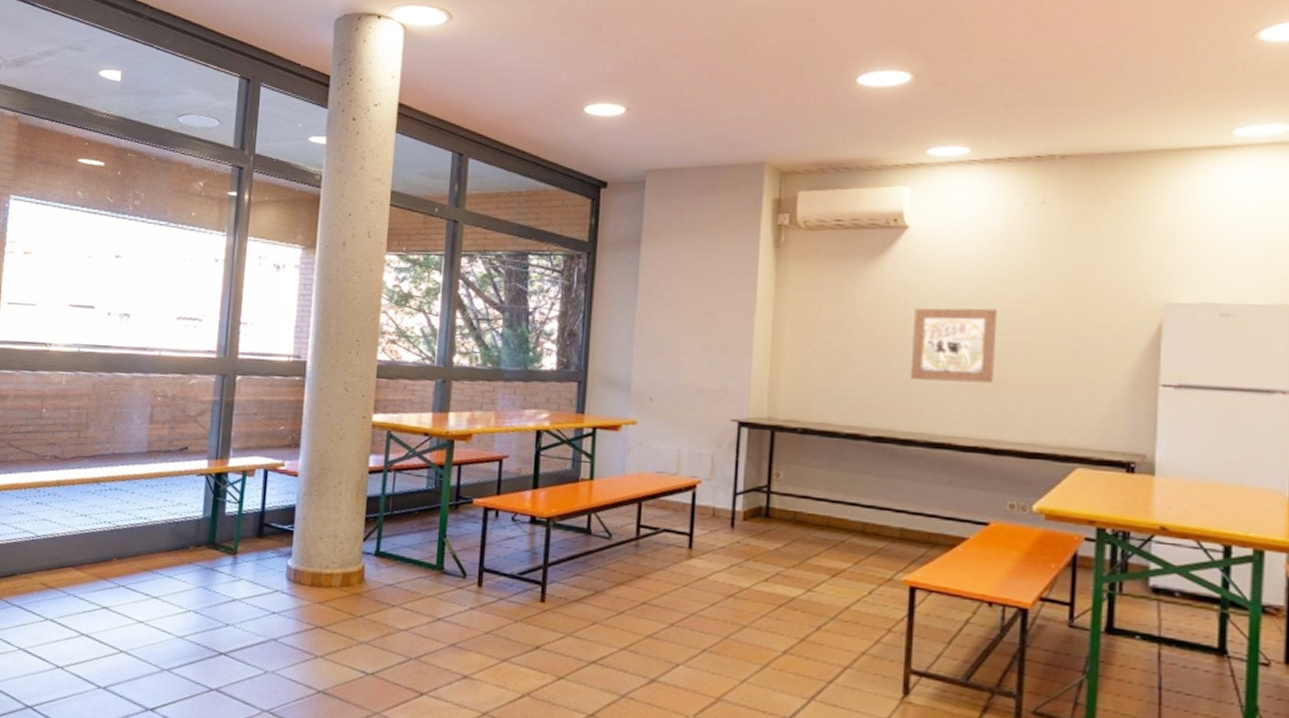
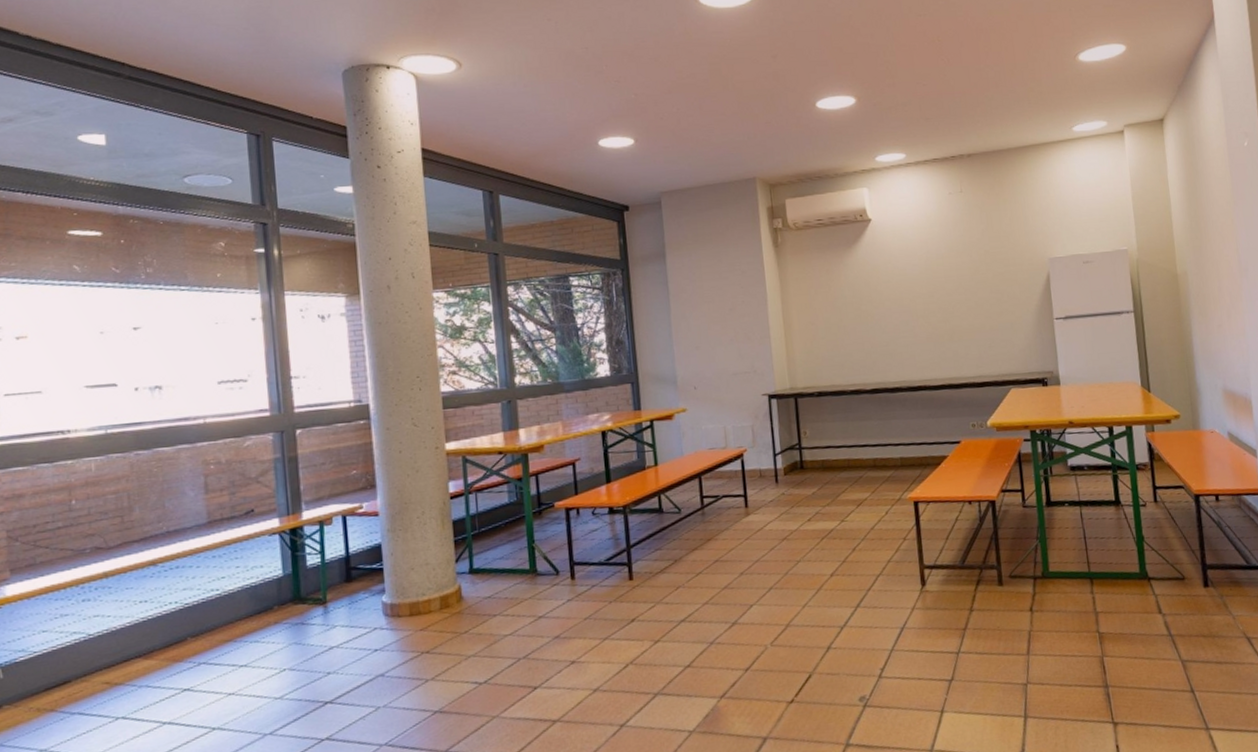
wall art: present [910,308,998,383] -> none [885,276,948,340]

